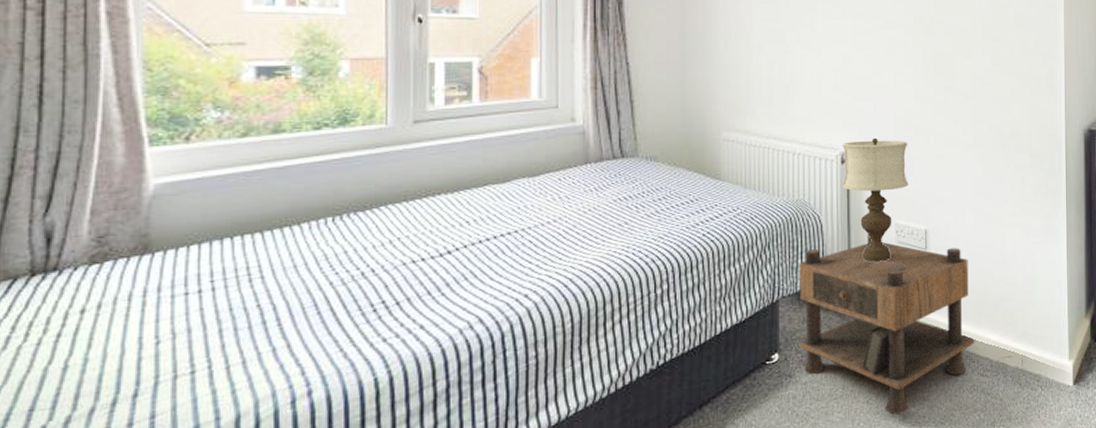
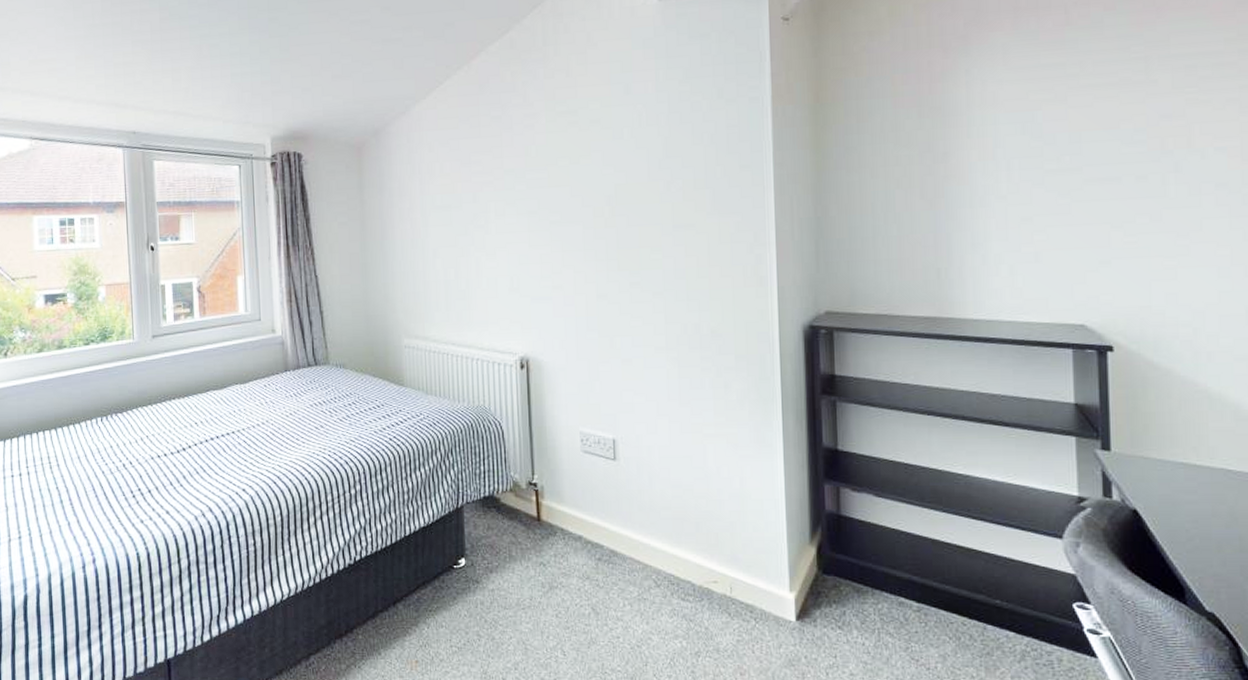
nightstand: present [798,234,975,415] -> none [482,442,674,632]
table lamp: present [842,137,908,262] -> none [520,341,593,472]

